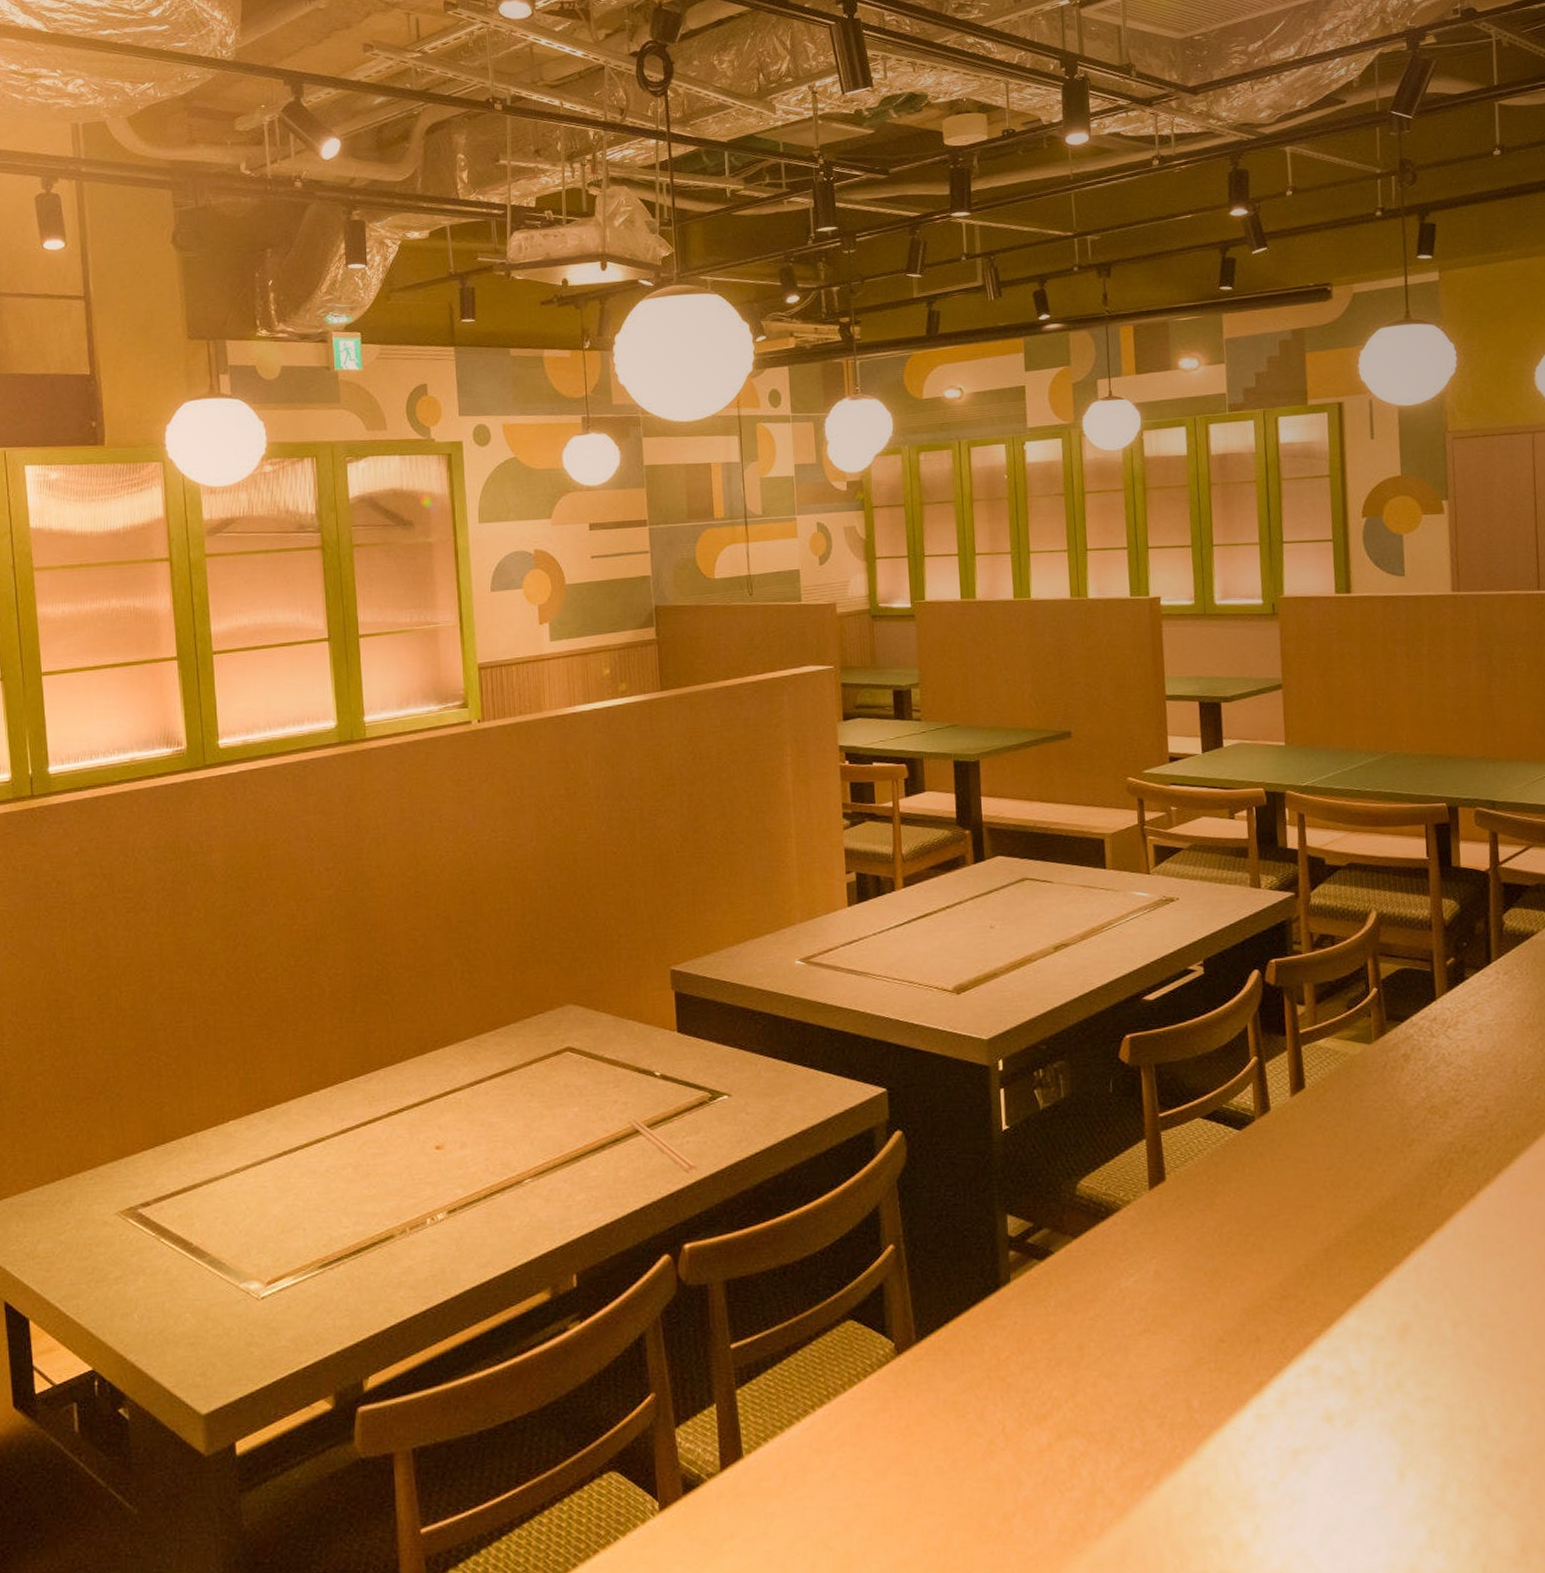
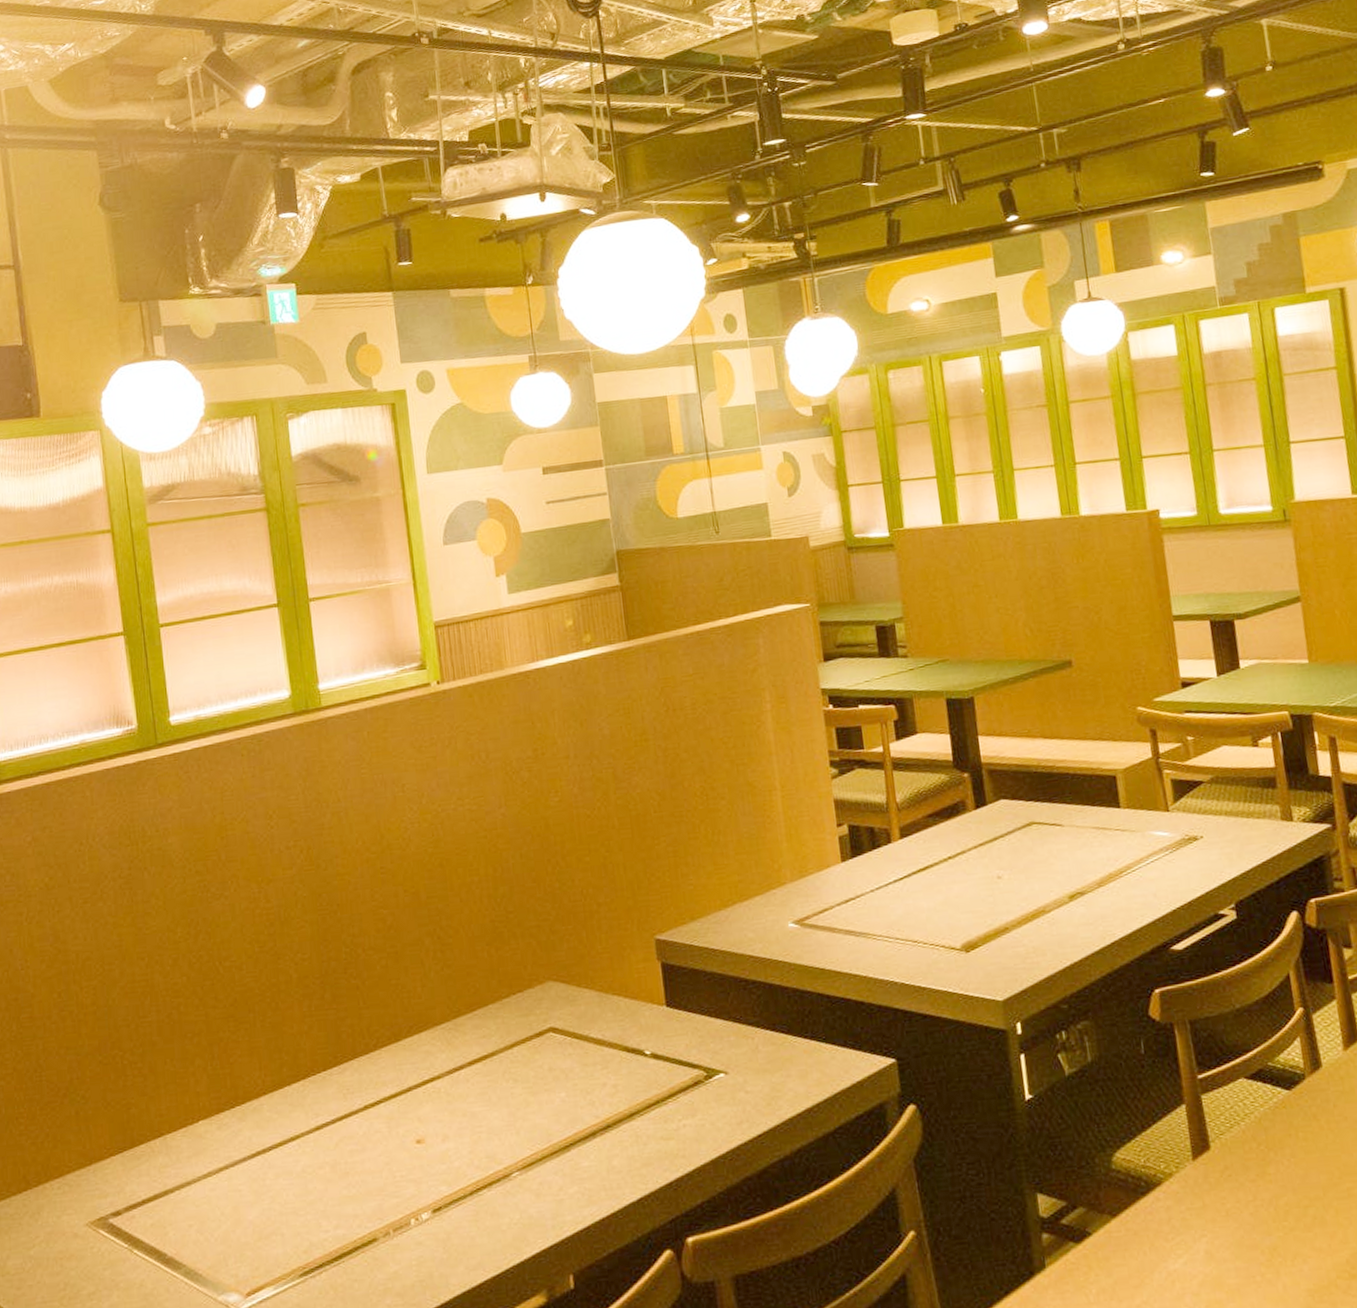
chopsticks: present [627,1118,698,1172] -> none [618,1102,697,1159]

